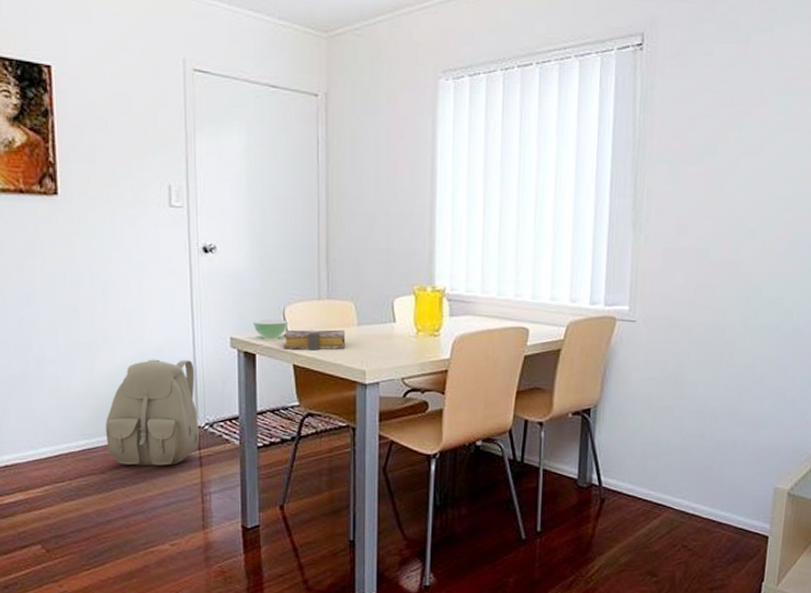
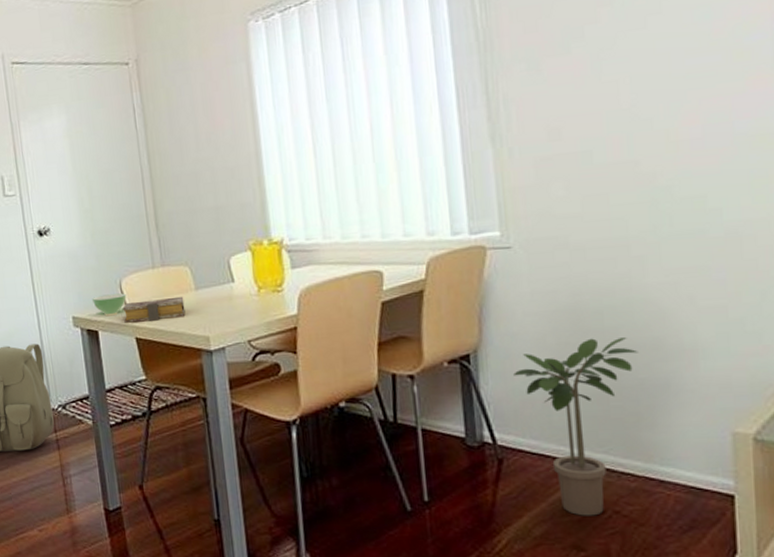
potted plant: none [623,404,718,549] -> present [514,338,638,516]

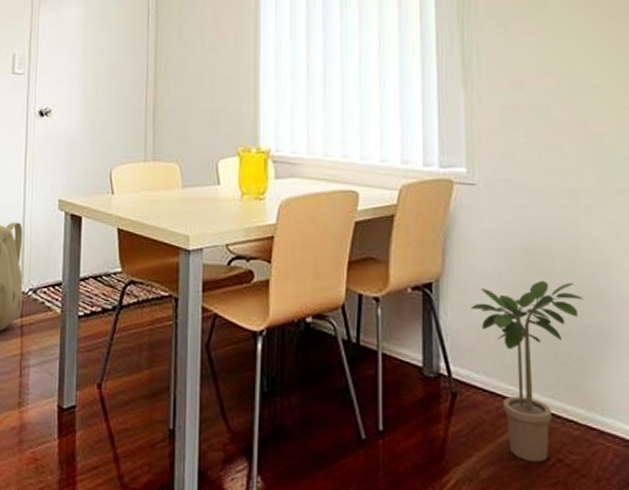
bowl: present [91,293,127,317] -> none [80,181,115,204]
book: present [123,296,186,323] -> none [109,192,170,214]

